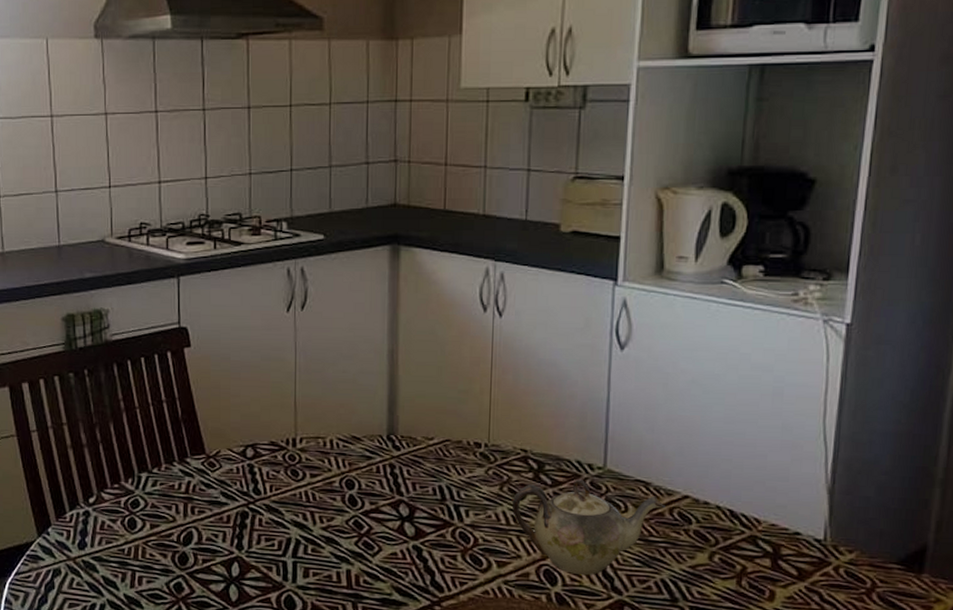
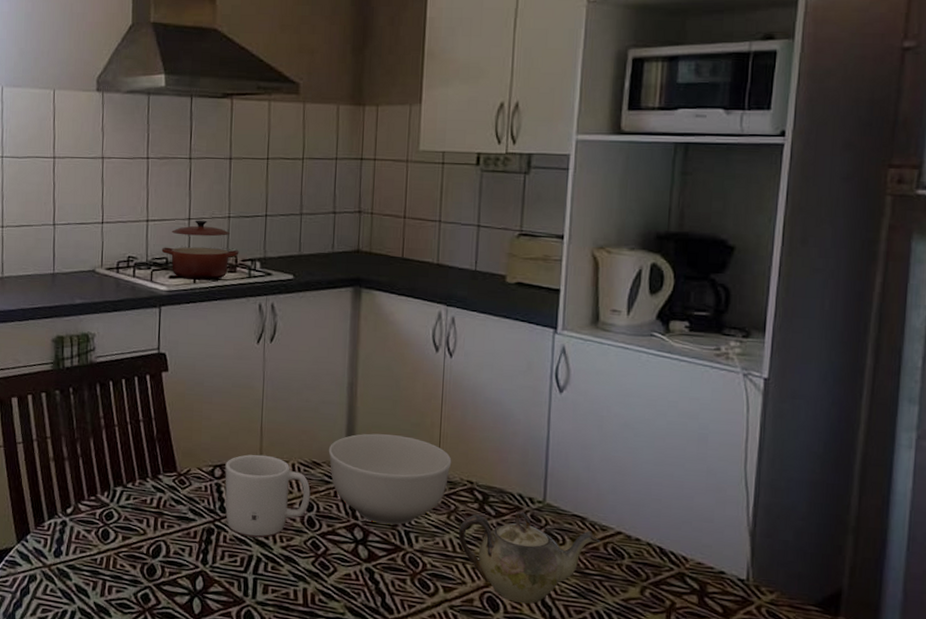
saucepan: none [177,178,263,245] -> present [161,220,239,280]
mug: none [258,431,351,520] -> present [225,454,311,538]
bowl: none [369,403,504,500] -> present [328,433,452,525]

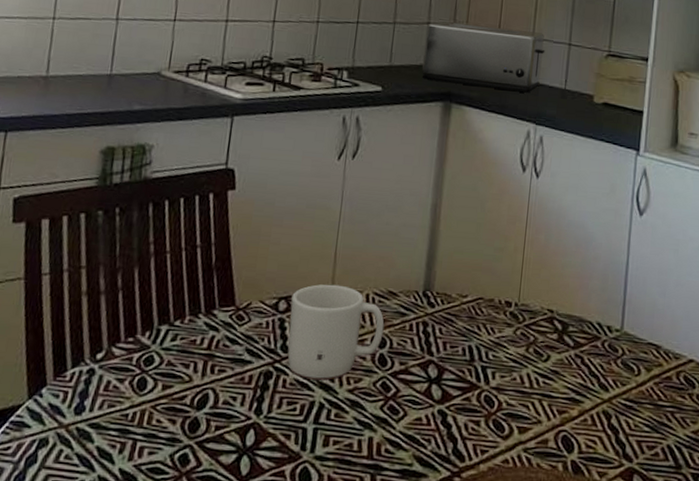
saucepan: present [161,220,239,280] -> none [239,23,326,89]
bowl: present [328,433,452,525] -> none [406,259,534,361]
toaster: none [331,209,453,276] -> present [422,20,545,93]
teapot: present [459,512,600,604] -> none [536,341,673,442]

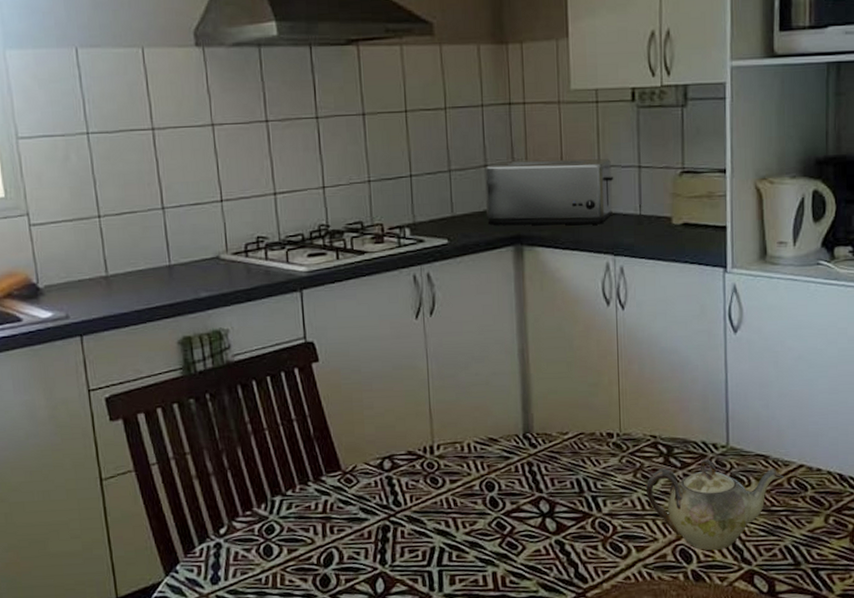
mug: present [287,284,385,381] -> none [395,438,491,528]
teapot: none [536,341,673,442] -> present [646,459,784,551]

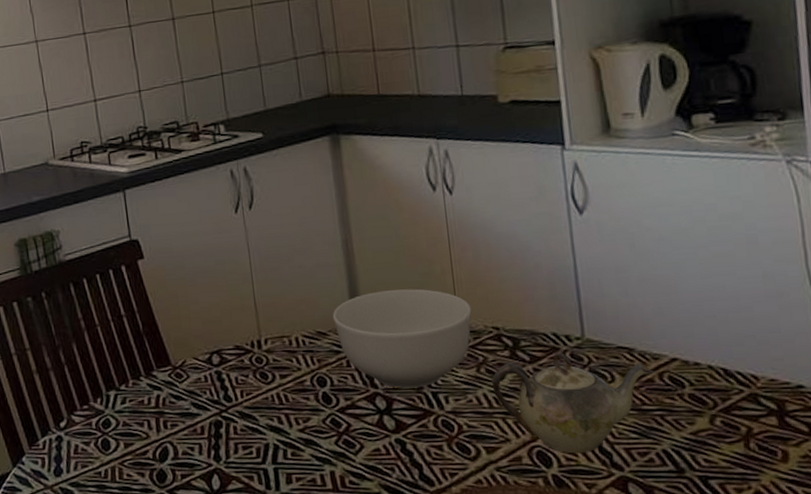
toaster: present [484,158,614,226] -> none [294,40,432,117]
bowl: none [504,398,633,493] -> present [332,288,472,389]

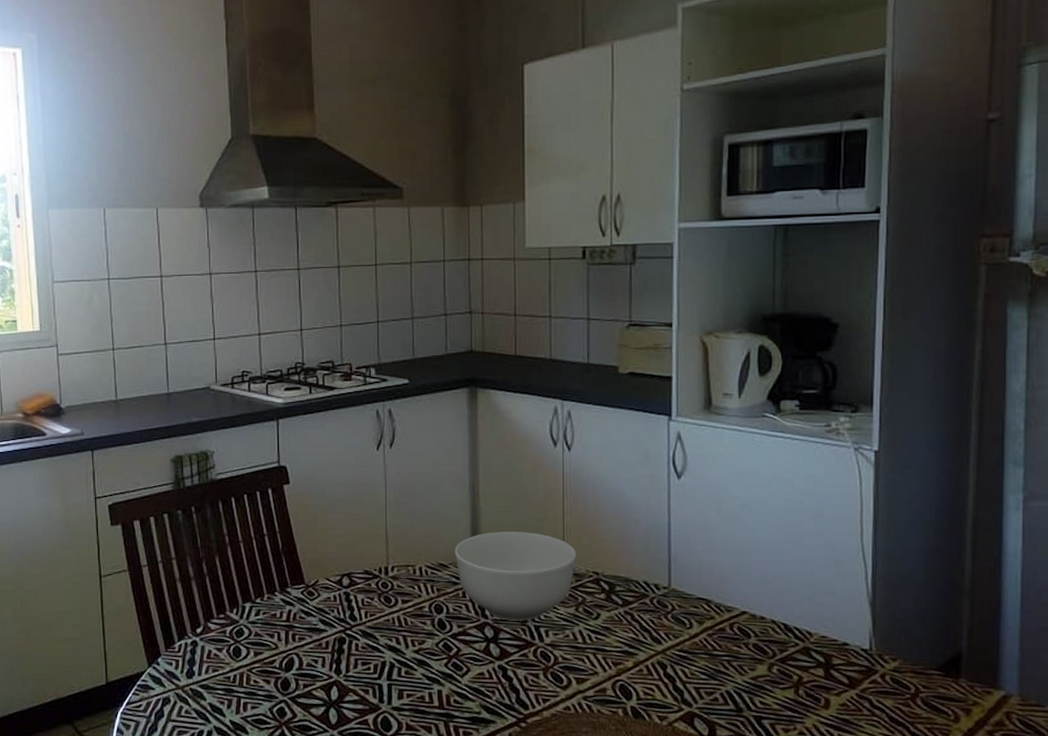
teapot: present [492,352,654,454] -> none [588,599,726,690]

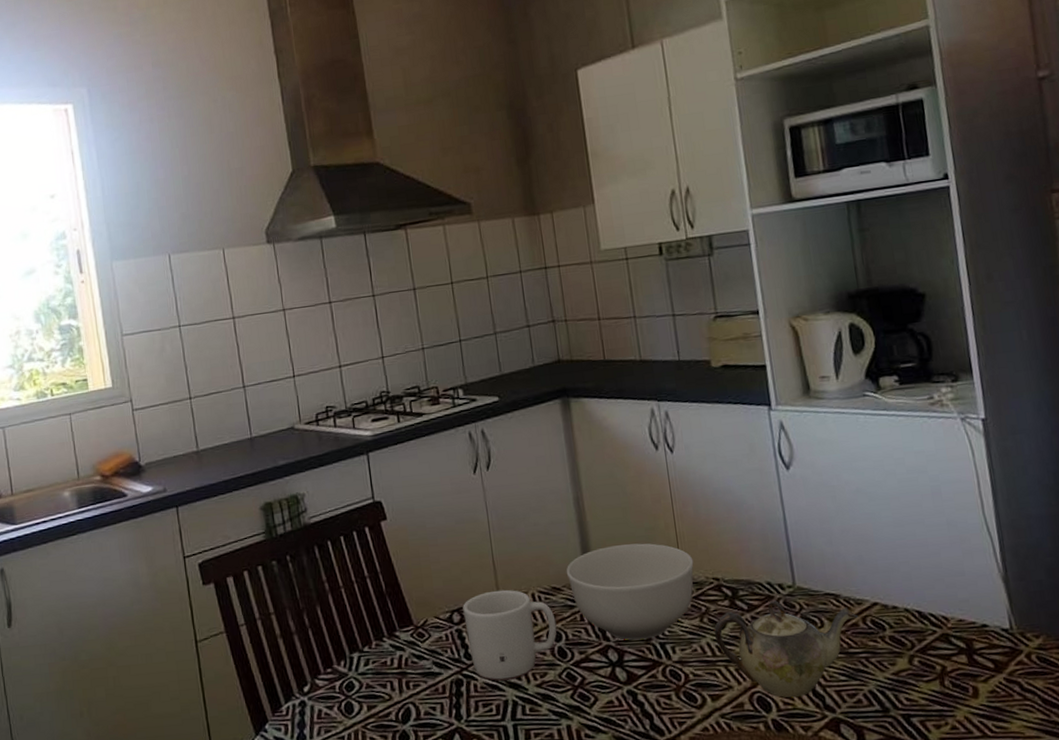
mug: none [353,560,439,644] -> present [463,589,557,681]
teapot: none [588,599,726,690] -> present [714,600,858,698]

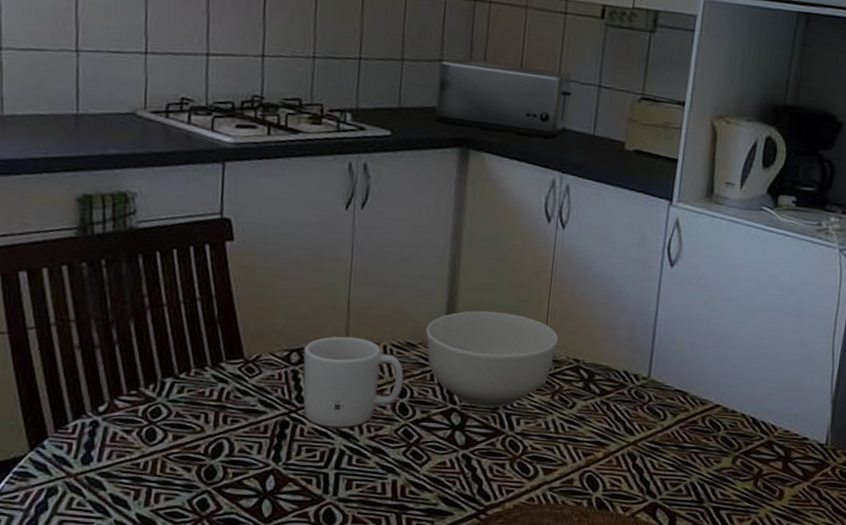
toaster: none [526,310,652,381] -> present [435,57,572,139]
teapot: present [714,600,858,698] -> none [562,389,699,481]

